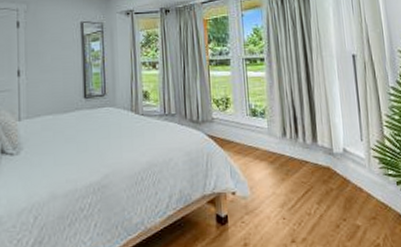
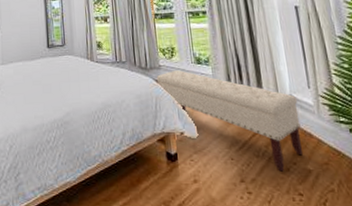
bench: none [208,124,352,229] -> present [156,70,303,172]

